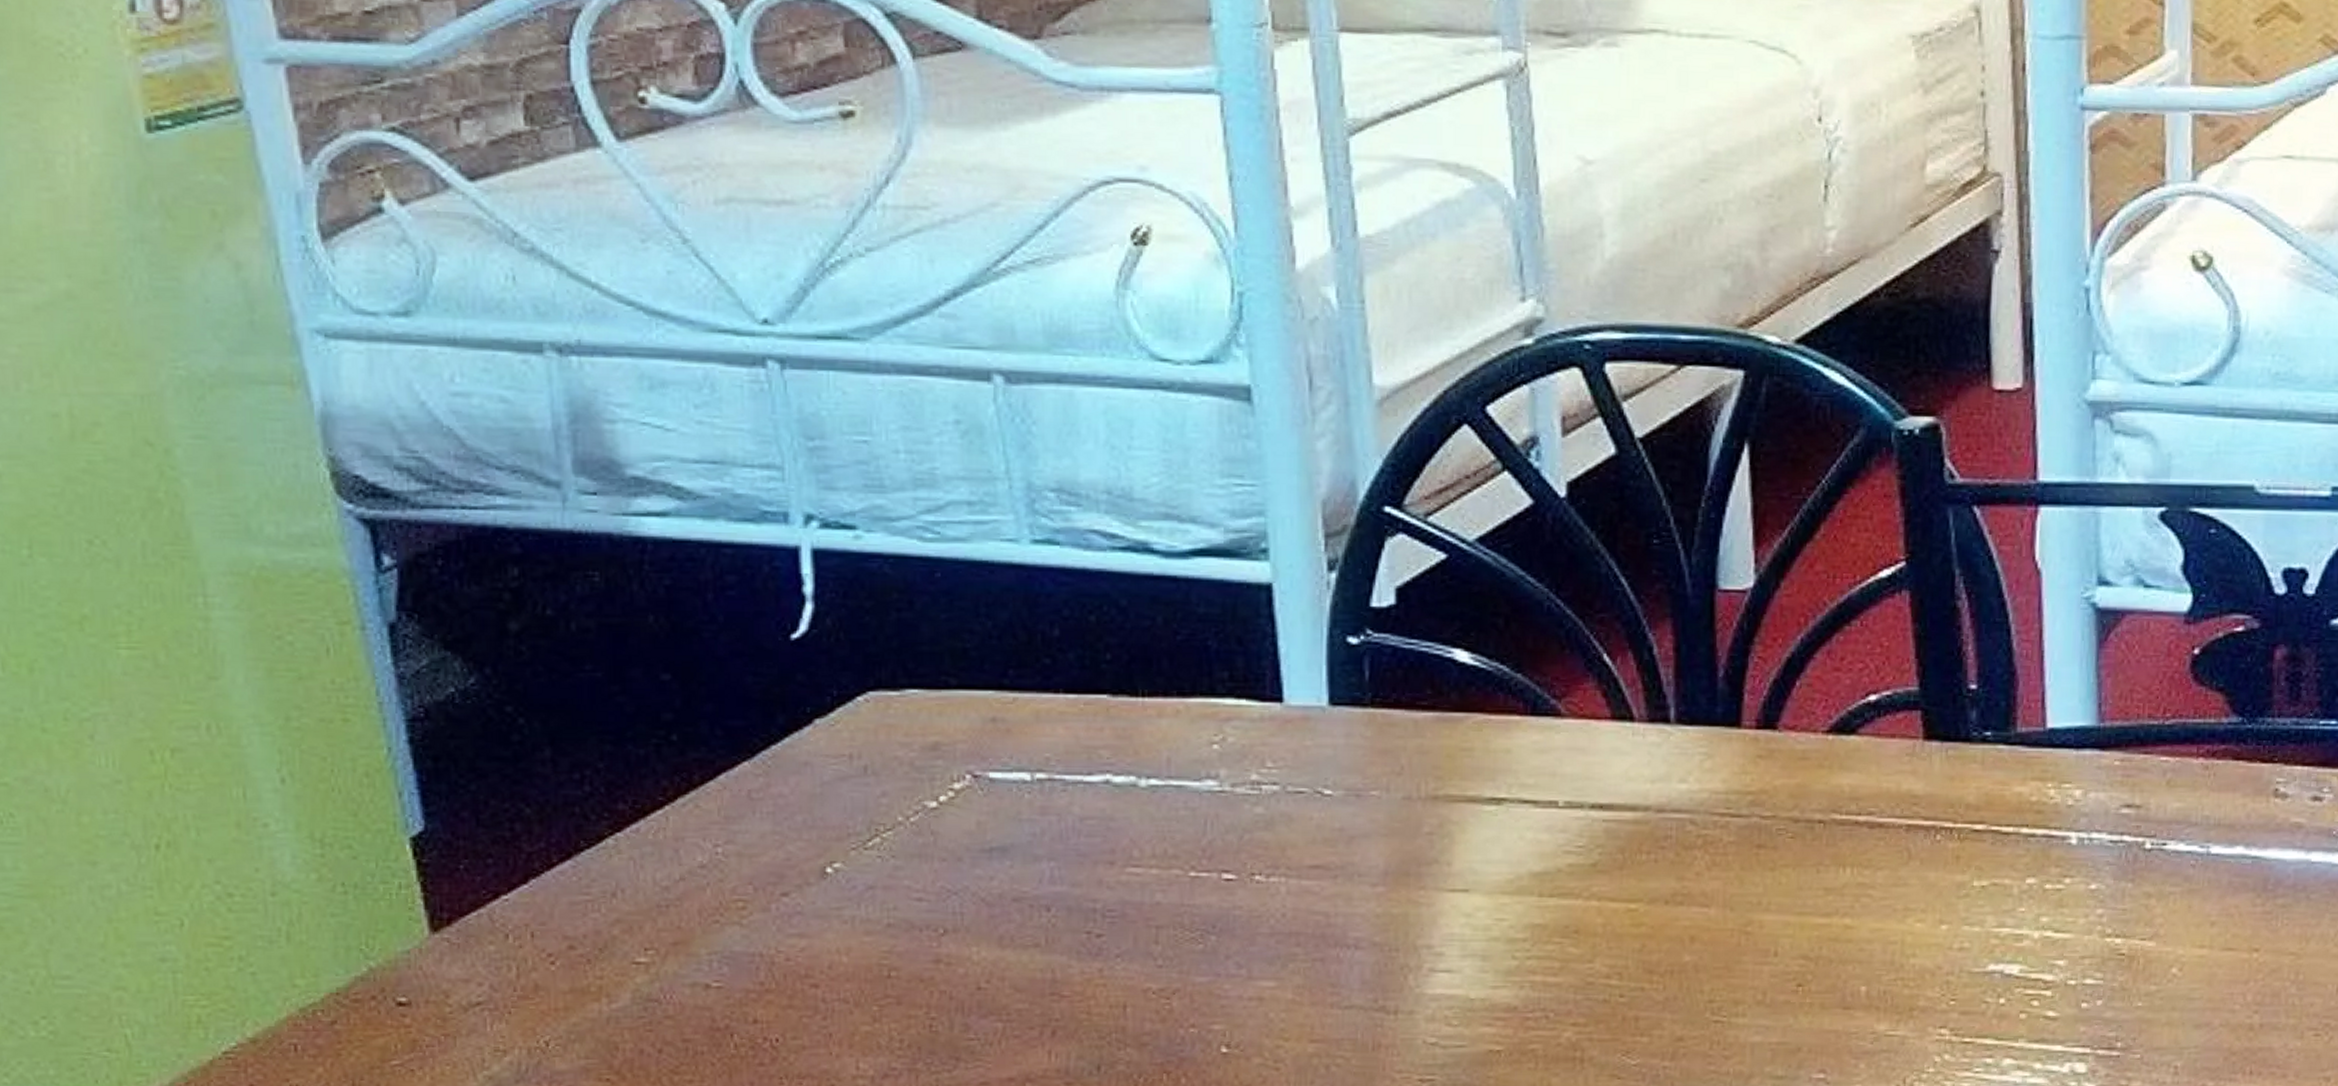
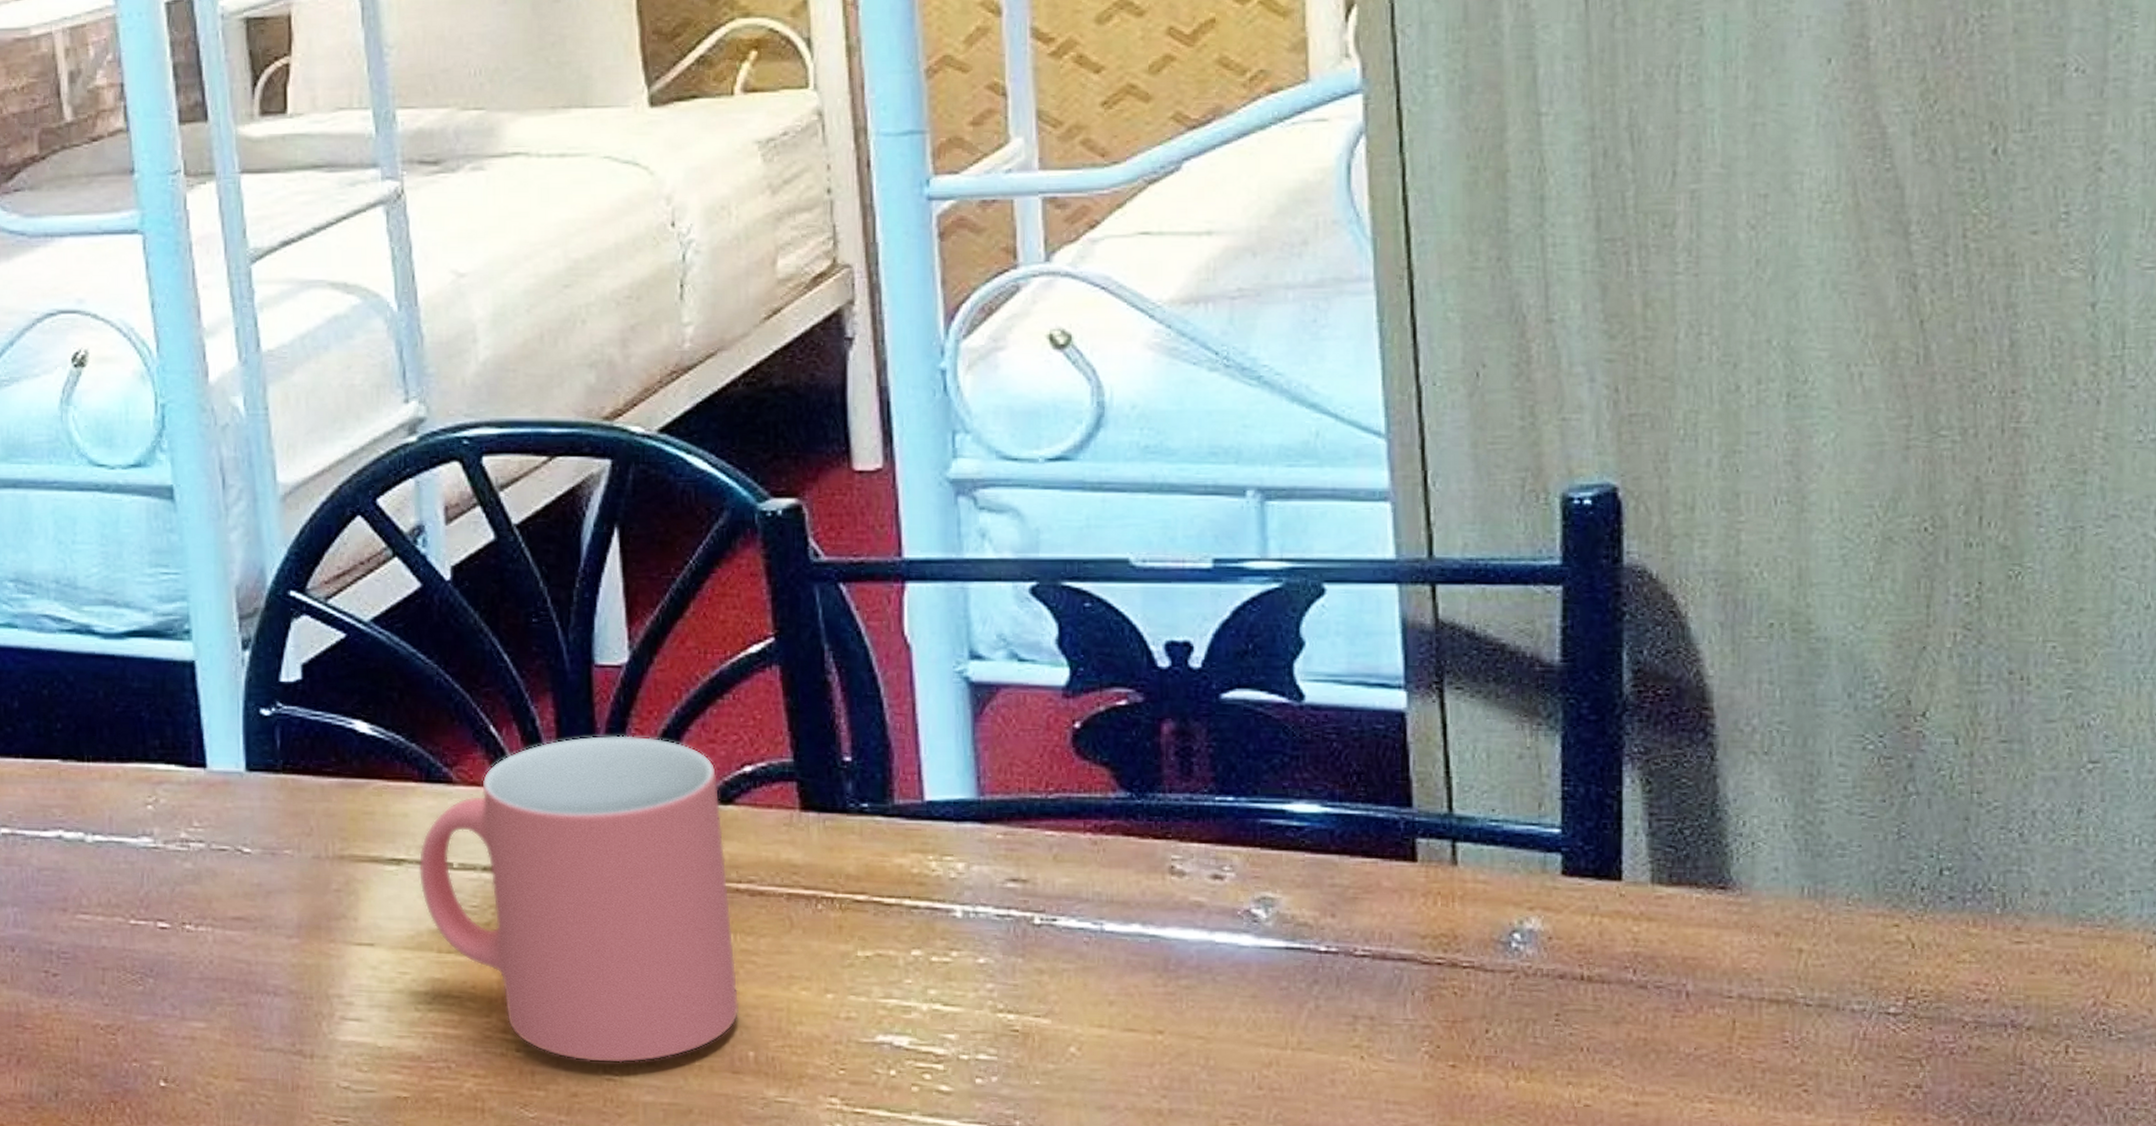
mug: none [1520,663,1854,1005] -> present [418,735,740,1064]

